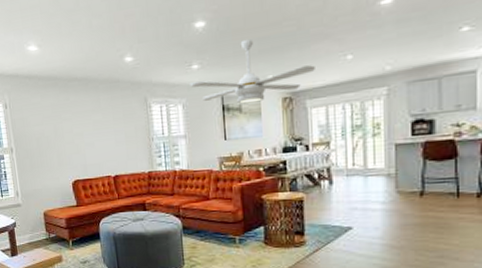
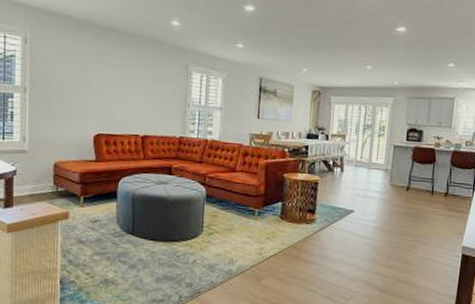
ceiling fan: present [190,39,315,104] -> none [232,32,342,90]

